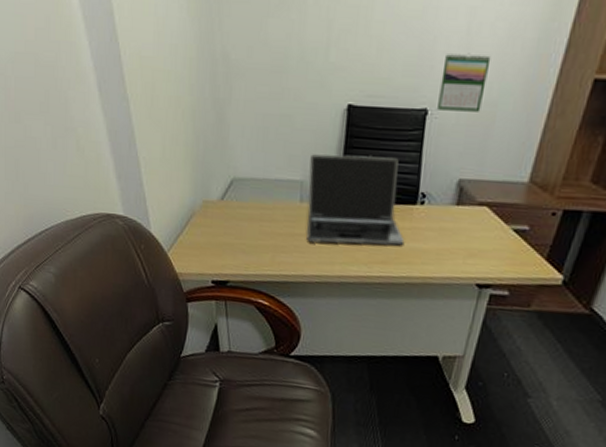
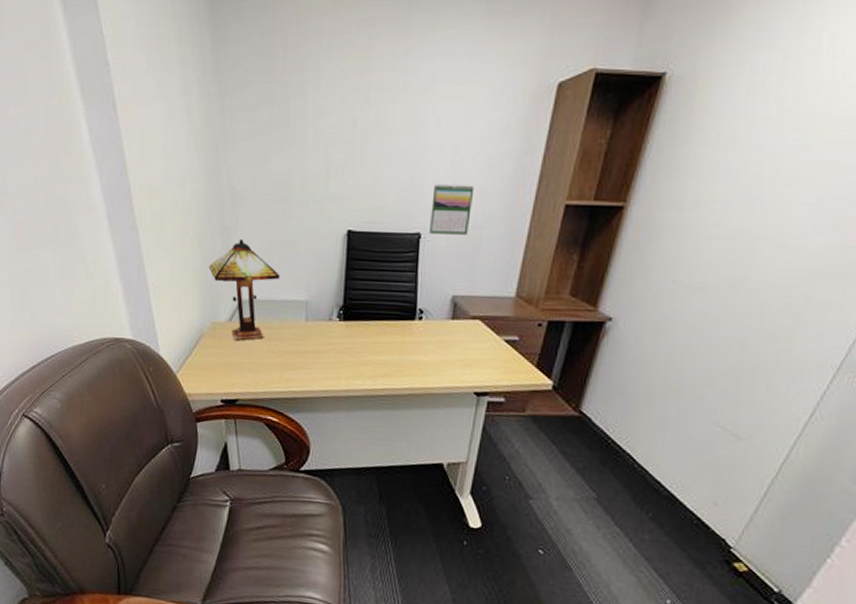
table lamp: none [201,112,275,221] -> present [209,238,281,341]
laptop: present [307,154,405,246] -> none [313,276,406,359]

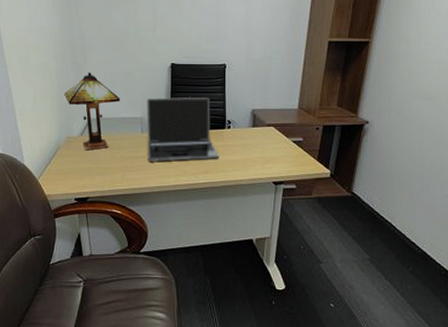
laptop: none [313,276,406,359] -> present [147,97,220,162]
calendar: present [430,183,475,235] -> none [232,28,263,65]

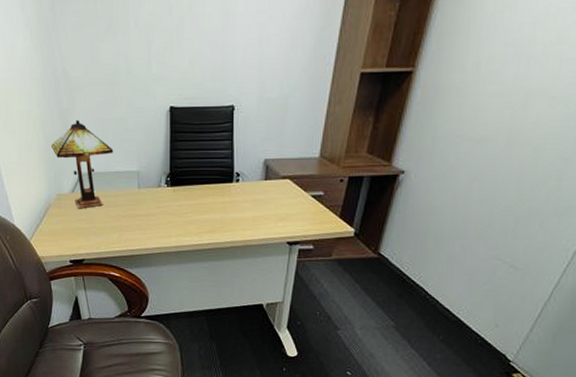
laptop: present [147,97,220,162] -> none [143,147,226,220]

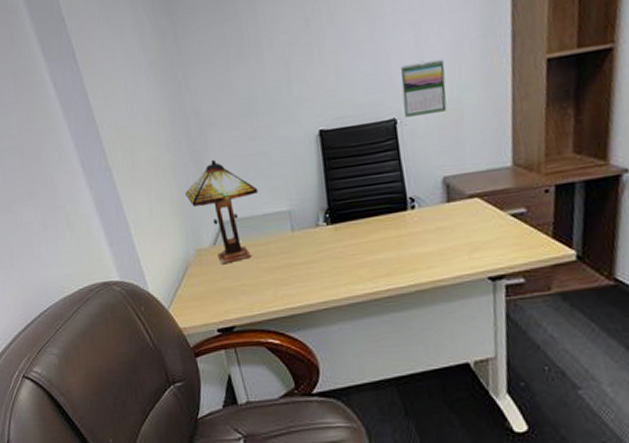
calendar: none [242,59,280,106] -> present [401,59,447,117]

